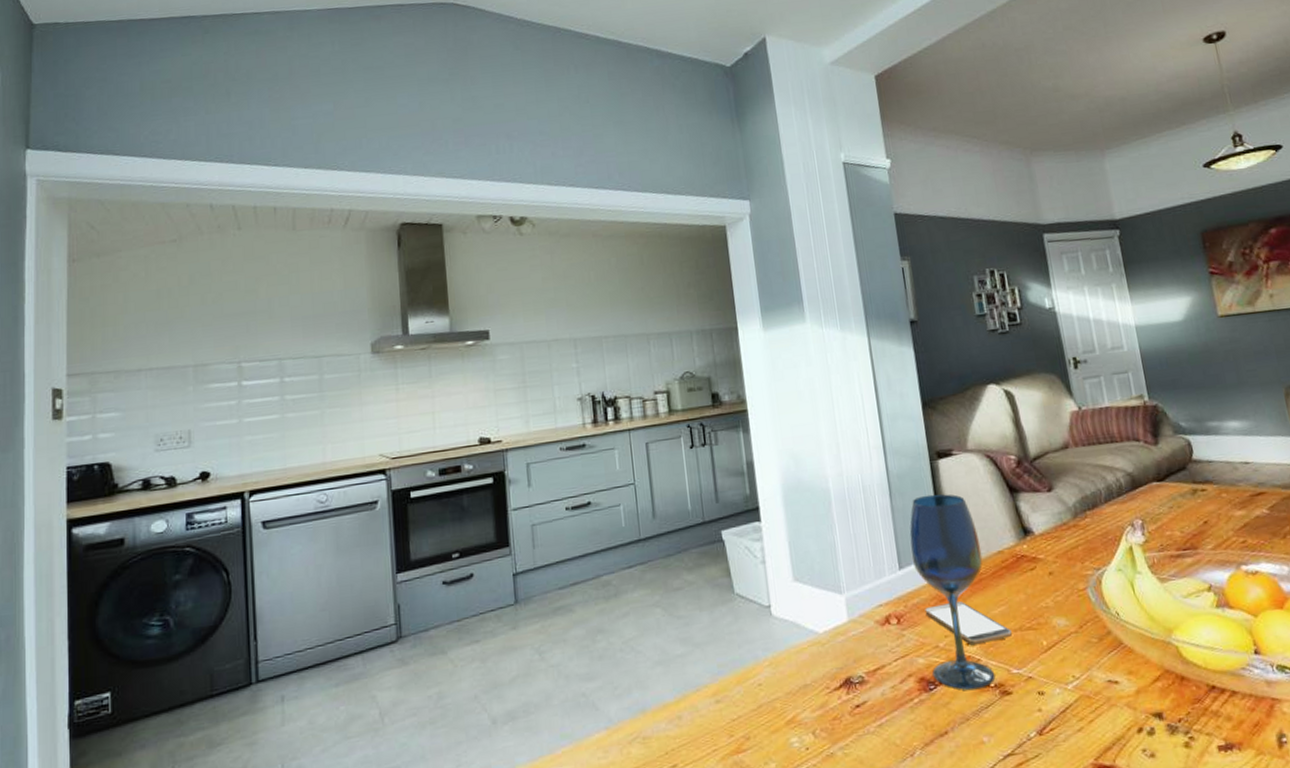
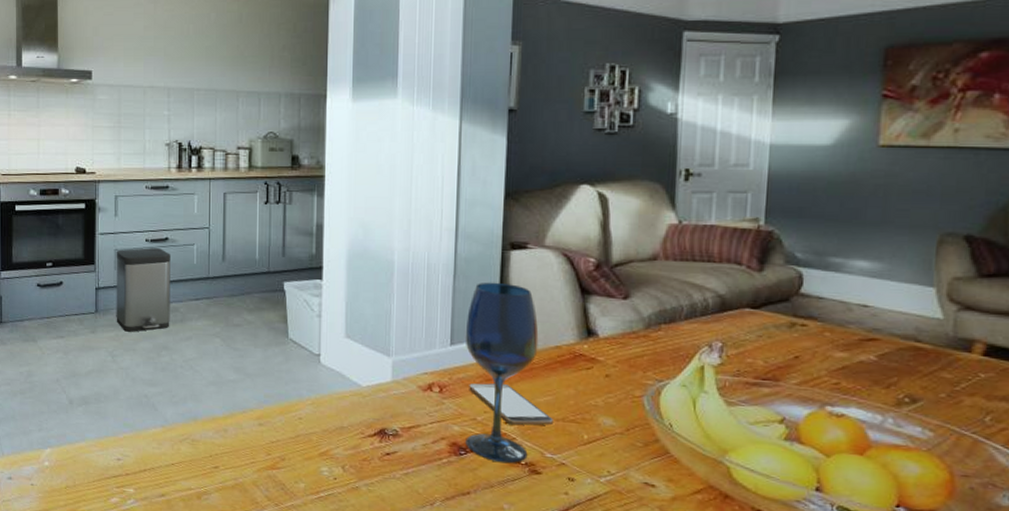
pedal bin: none [533,515,603,620] -> present [116,248,170,332]

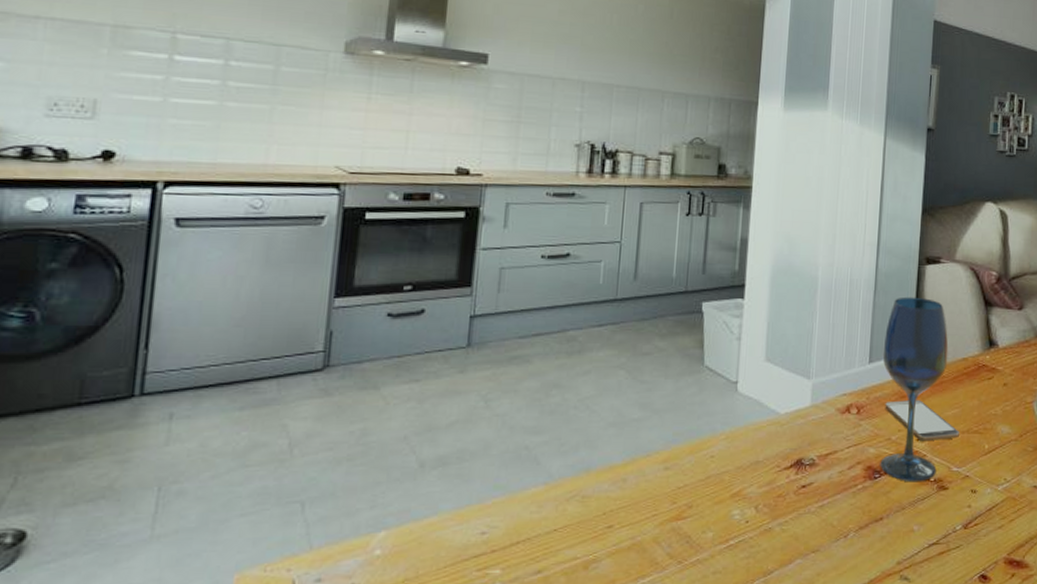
pedal bin: present [116,248,170,332] -> none [494,266,571,369]

